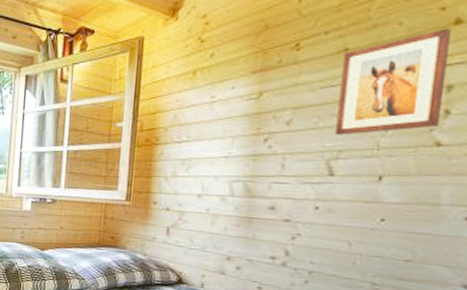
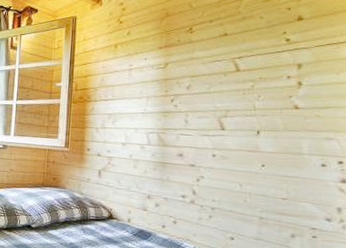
wall art: present [335,28,452,135] -> none [223,23,297,99]

